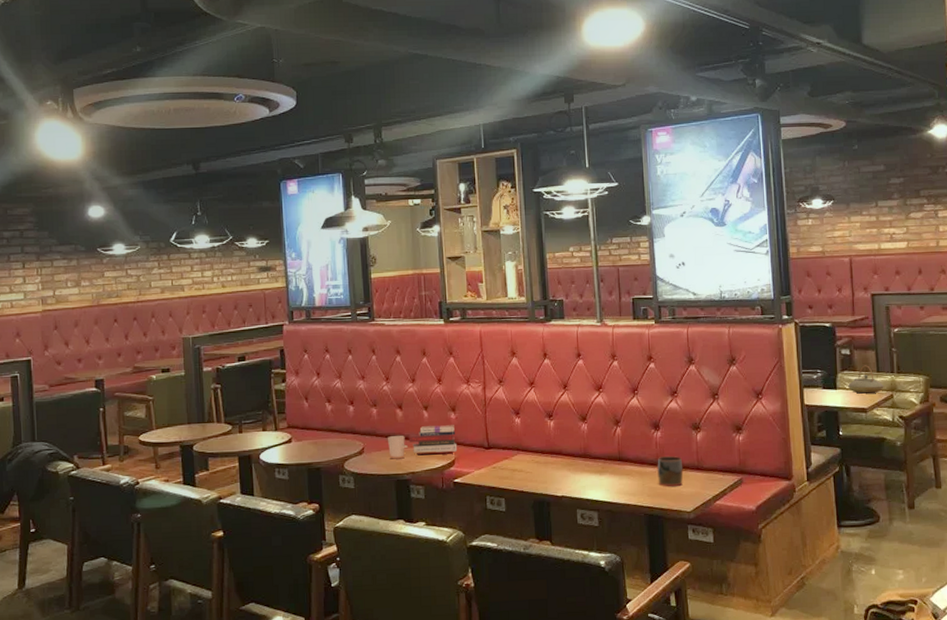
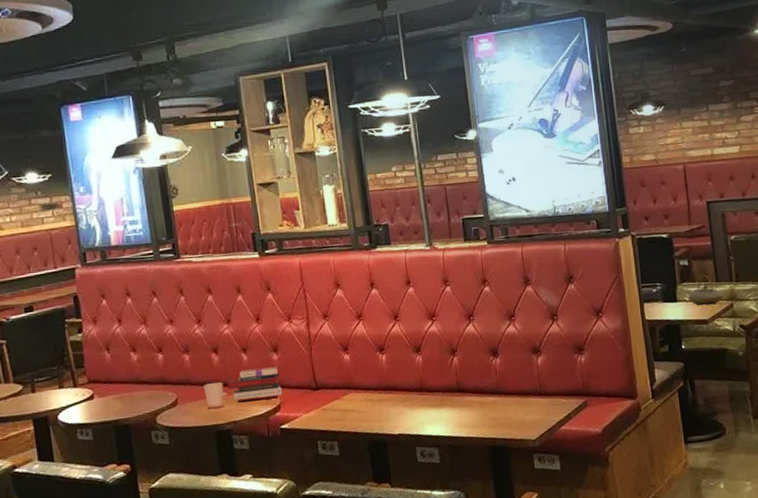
mug: present [656,456,684,486] -> none [497,382,526,416]

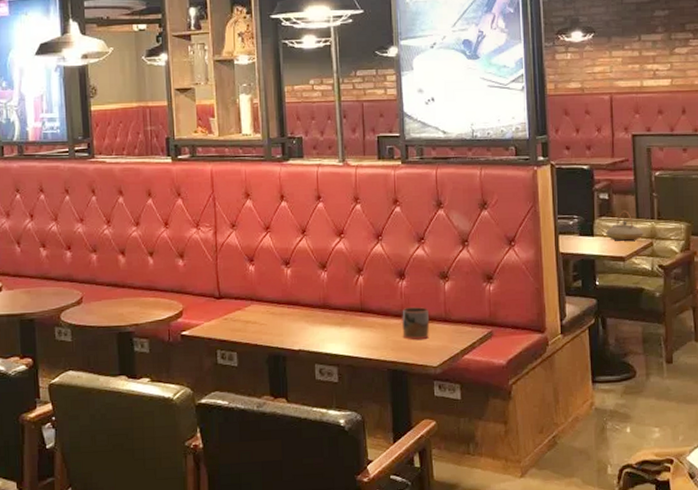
cup: present [204,381,227,409] -> none [109,283,131,310]
books: present [227,366,283,403] -> none [132,273,186,306]
mug: none [497,382,526,416] -> present [401,307,430,340]

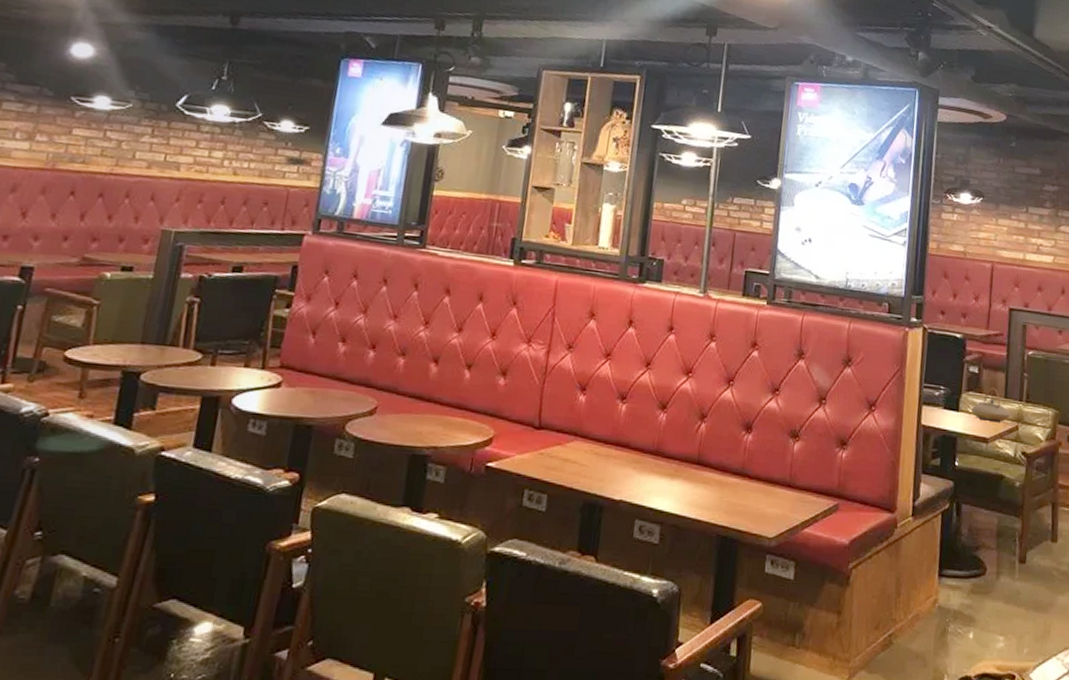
mug: present [401,307,430,340] -> none [739,466,773,504]

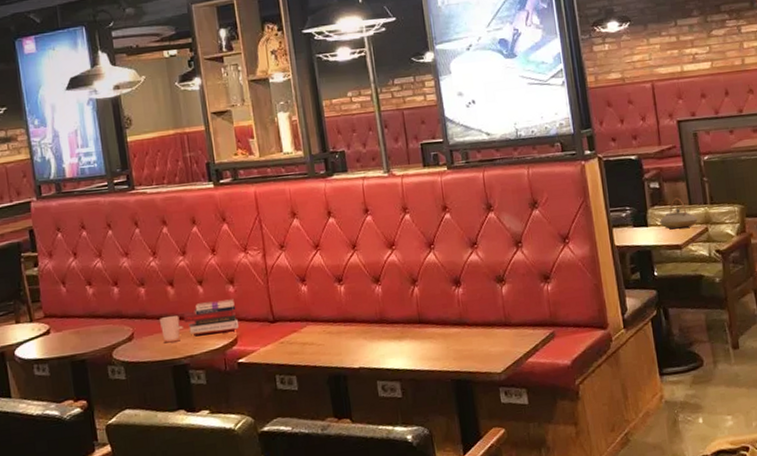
cup: none [409,396,436,428] -> present [160,315,183,343]
books: none [438,389,502,430] -> present [183,299,240,337]

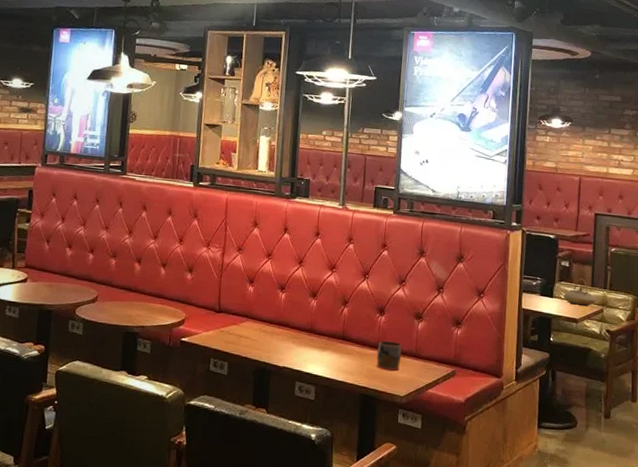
cup: present [160,315,183,343] -> none [121,288,141,312]
books: present [183,299,240,337] -> none [142,283,190,313]
mug: none [460,313,491,348] -> present [376,340,403,370]

